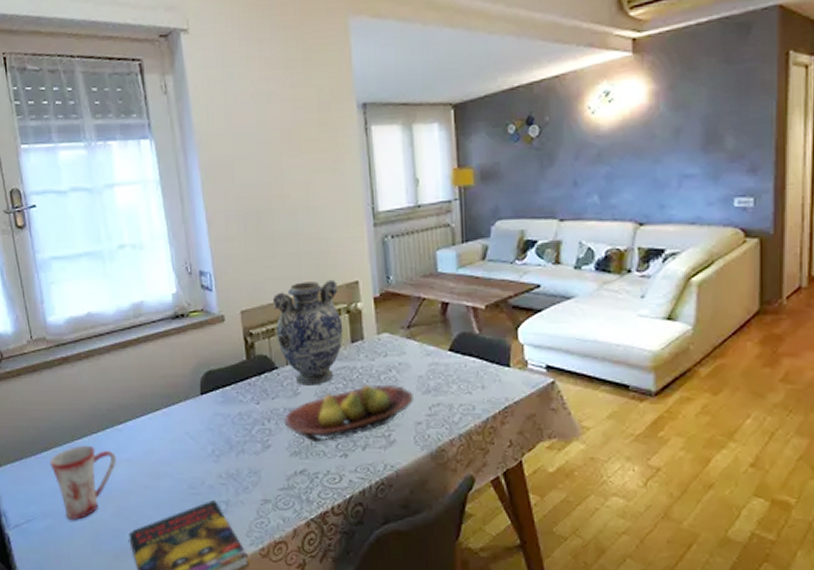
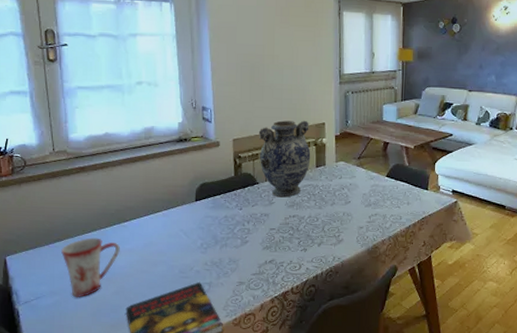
fruit bowl: present [283,384,415,441] -> none [260,198,360,239]

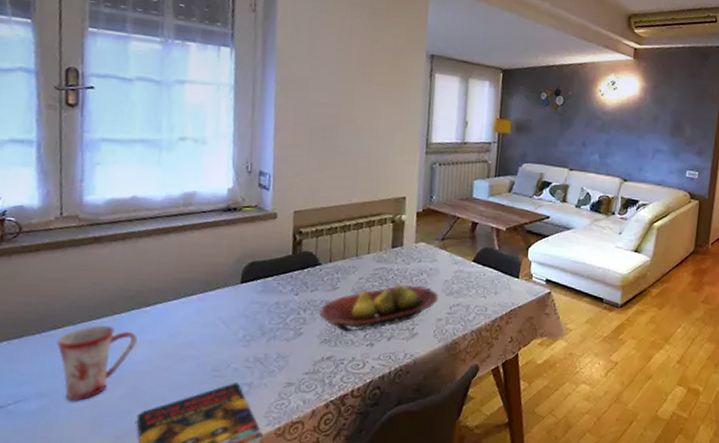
vase: present [258,120,311,198] -> none [324,192,388,282]
fruit bowl: none [260,198,360,239] -> present [319,284,439,332]

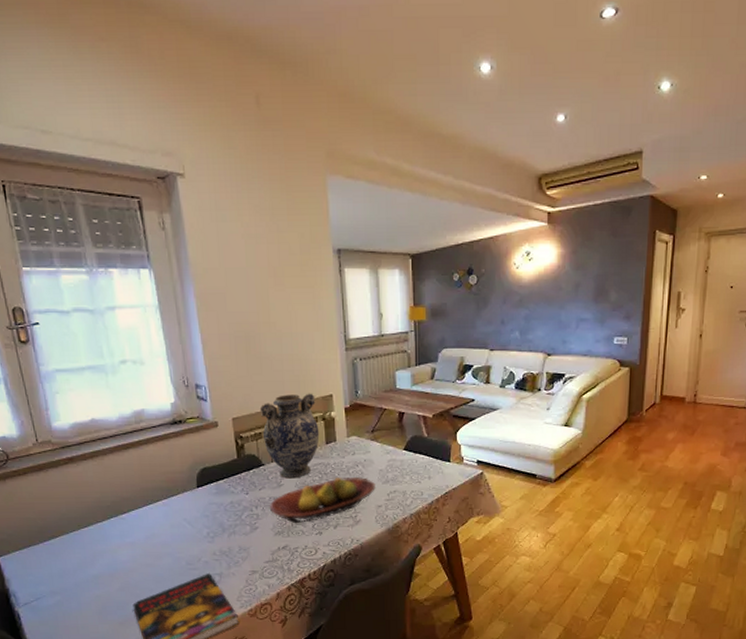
mug: present [57,325,138,402] -> none [57,532,121,597]
vase: none [324,192,388,282] -> present [259,393,320,479]

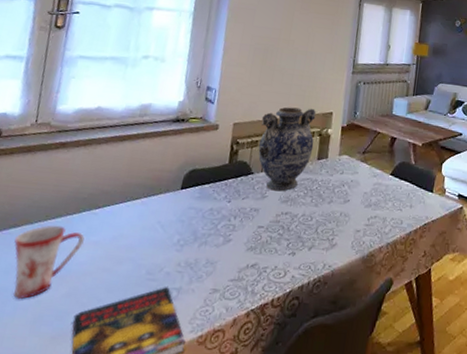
mug: none [57,532,121,597] -> present [13,225,85,300]
fruit bowl: present [269,476,377,523] -> none [247,194,358,240]

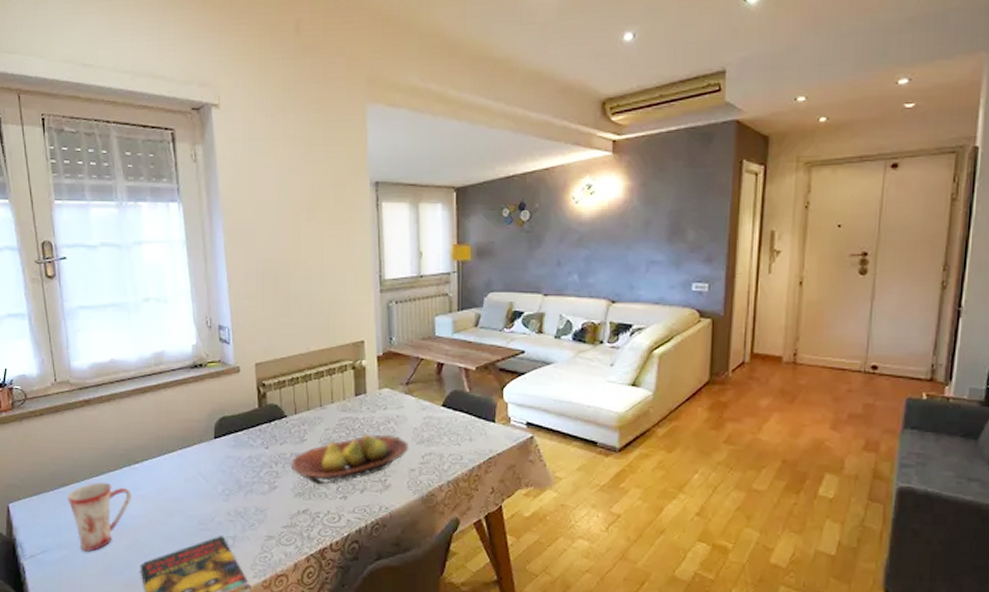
fruit bowl: none [247,194,358,240] -> present [290,433,410,484]
vase: present [258,107,317,192] -> none [285,338,348,434]

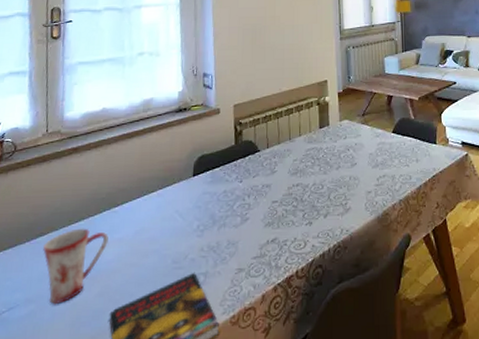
fruit bowl: present [290,433,410,484] -> none [261,161,367,213]

